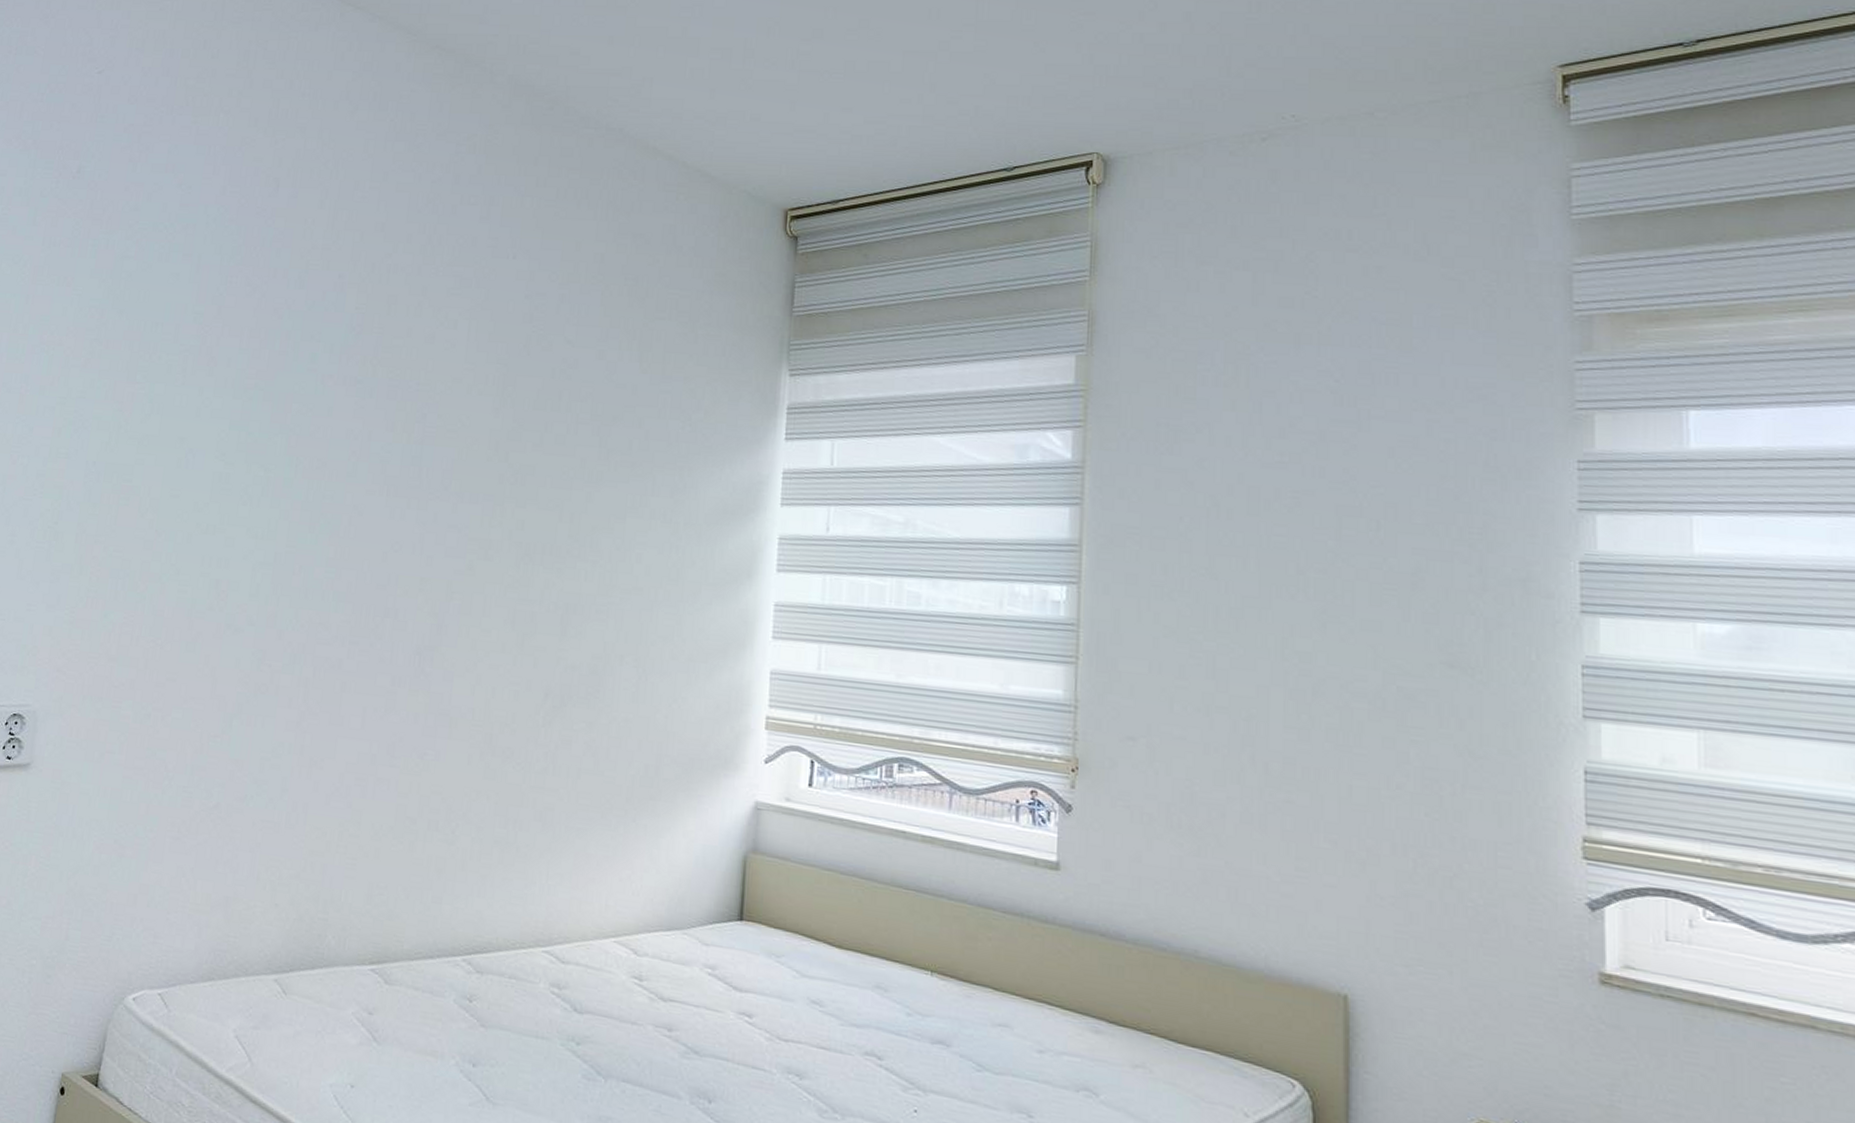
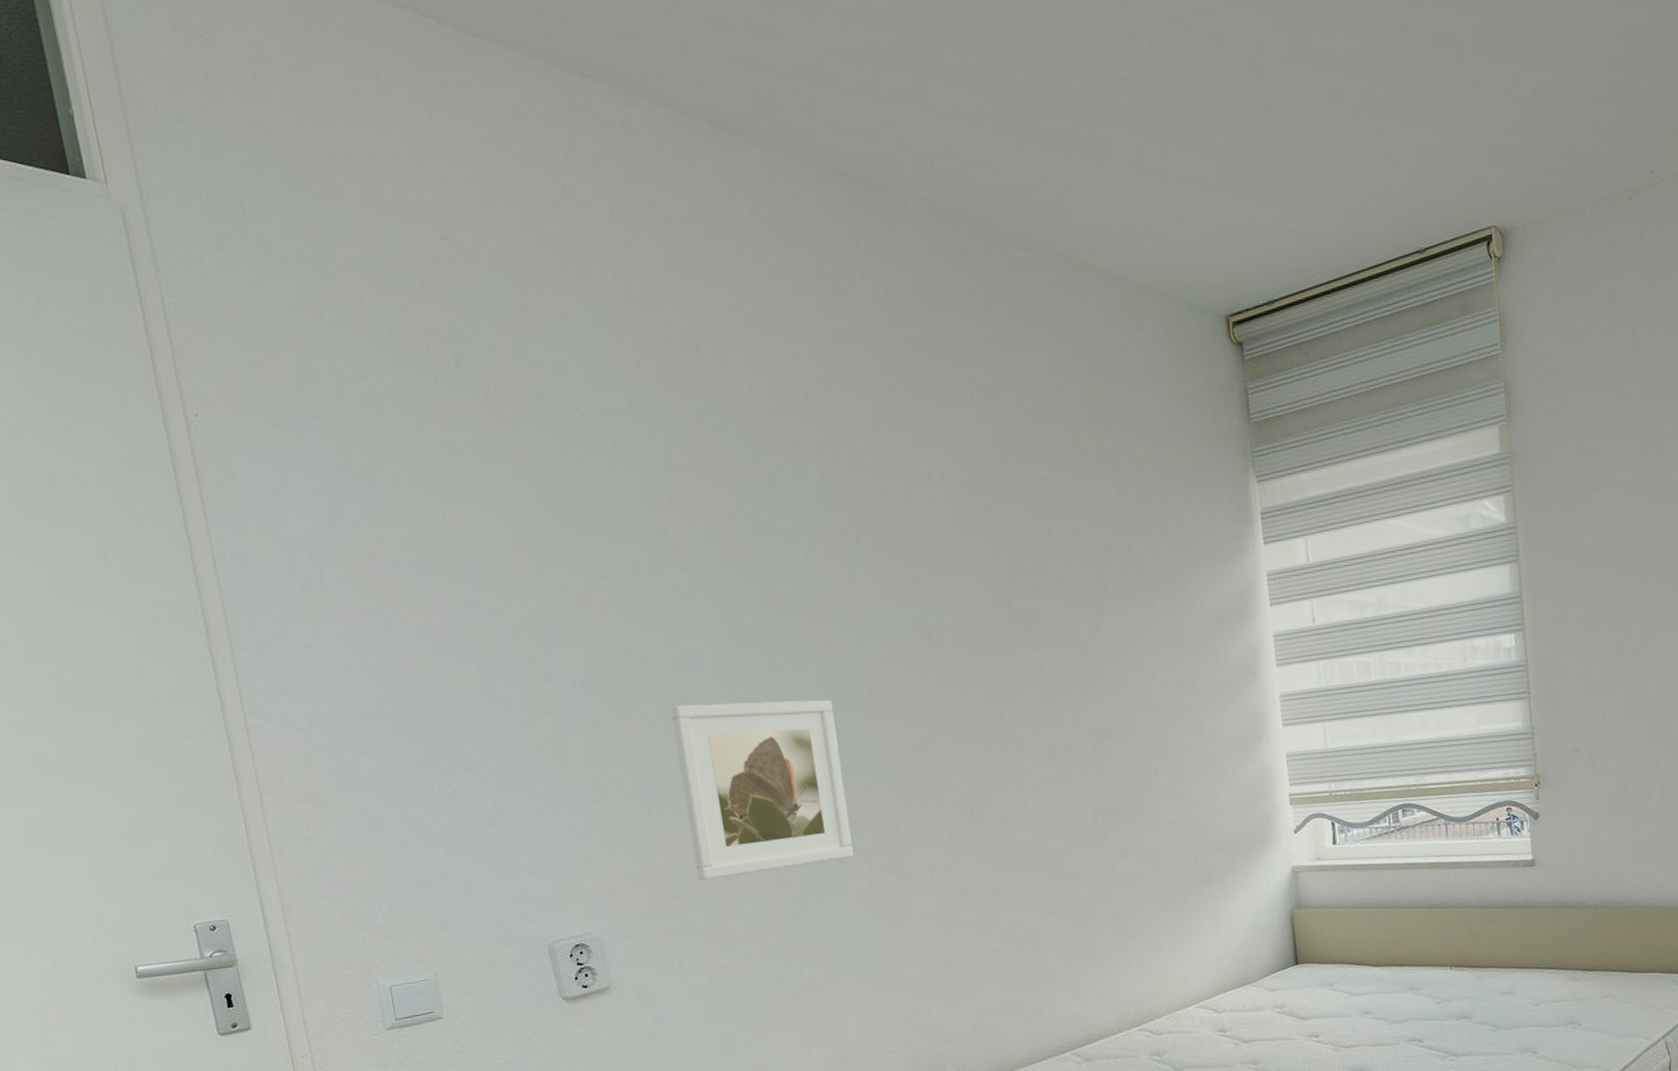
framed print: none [140,500,311,685] -> present [670,699,854,881]

